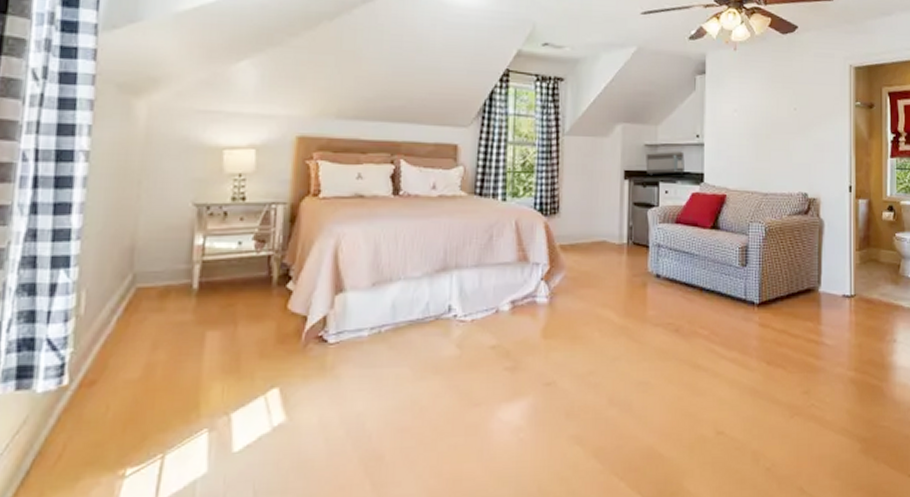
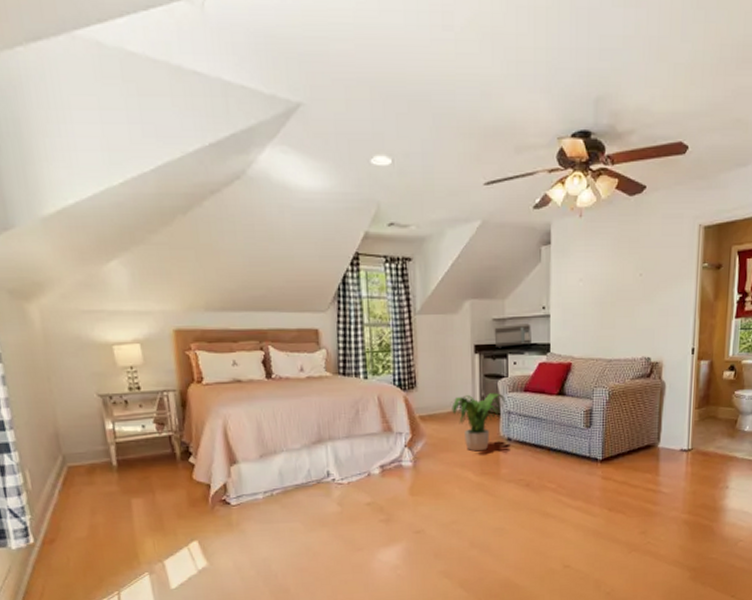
potted plant: none [596,223,656,289] -> present [451,393,506,452]

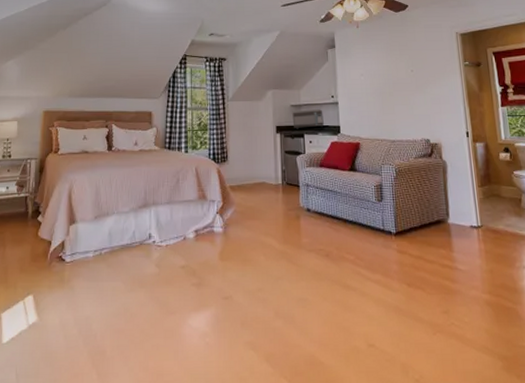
potted plant: present [451,393,506,452] -> none [257,167,304,220]

